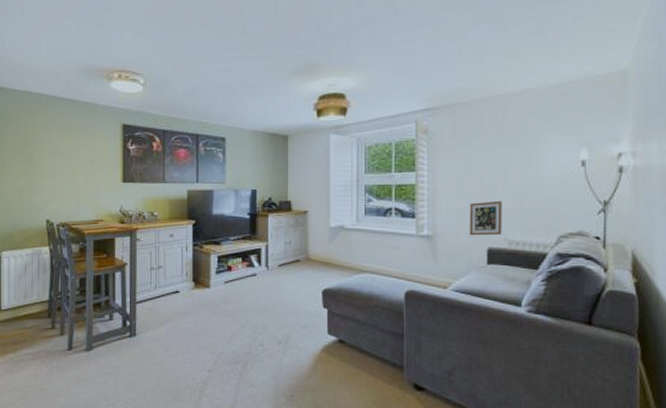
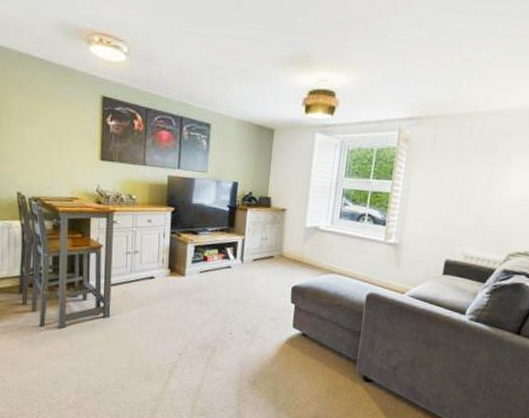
picture frame: present [469,201,502,236] -> none [431,216,465,249]

